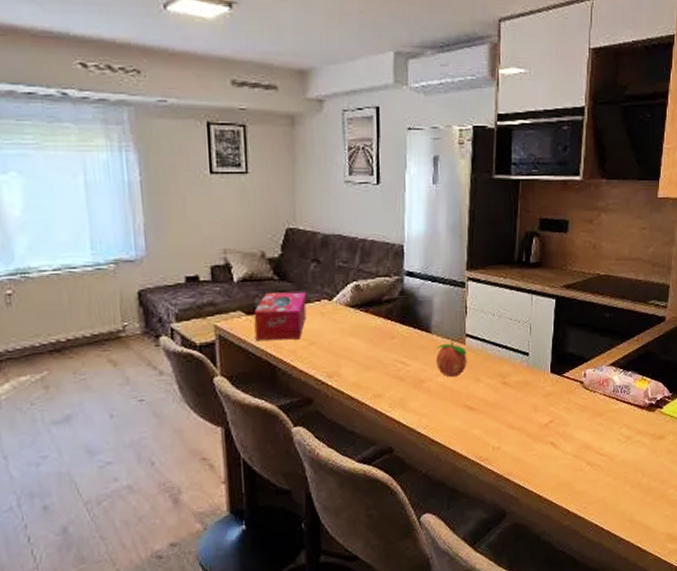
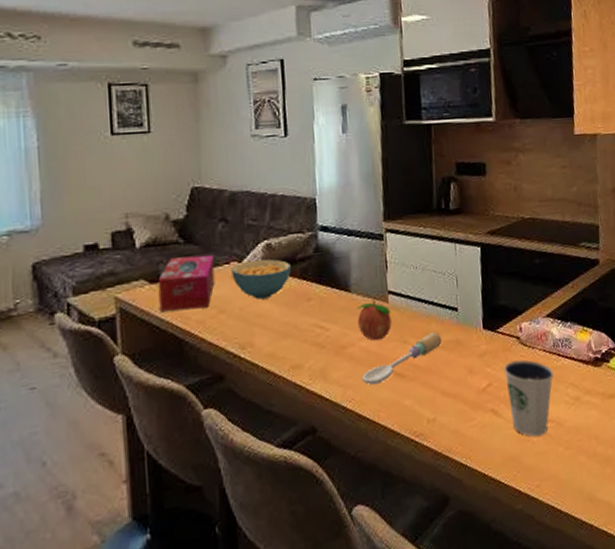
cereal bowl: none [322,298,377,335] -> present [231,259,291,300]
spoon: none [437,372,512,416] -> present [362,331,443,386]
dixie cup: none [565,401,610,467] -> present [503,359,553,437]

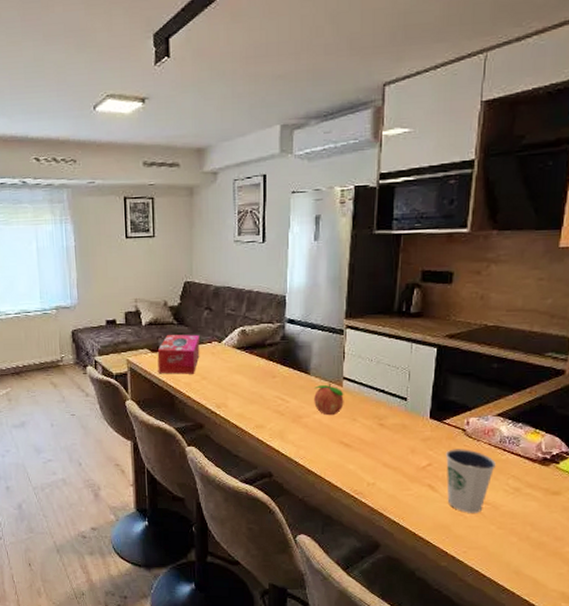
cereal bowl: present [231,259,291,300] -> none [213,341,260,372]
spoon: present [362,331,443,386] -> none [314,414,389,450]

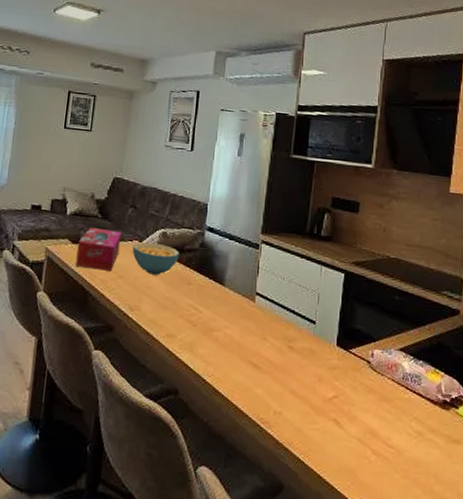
cereal bowl: none [213,341,260,372] -> present [132,242,179,275]
fruit: present [314,383,344,416] -> none [226,296,256,332]
dixie cup: present [445,449,496,513] -> none [351,381,399,457]

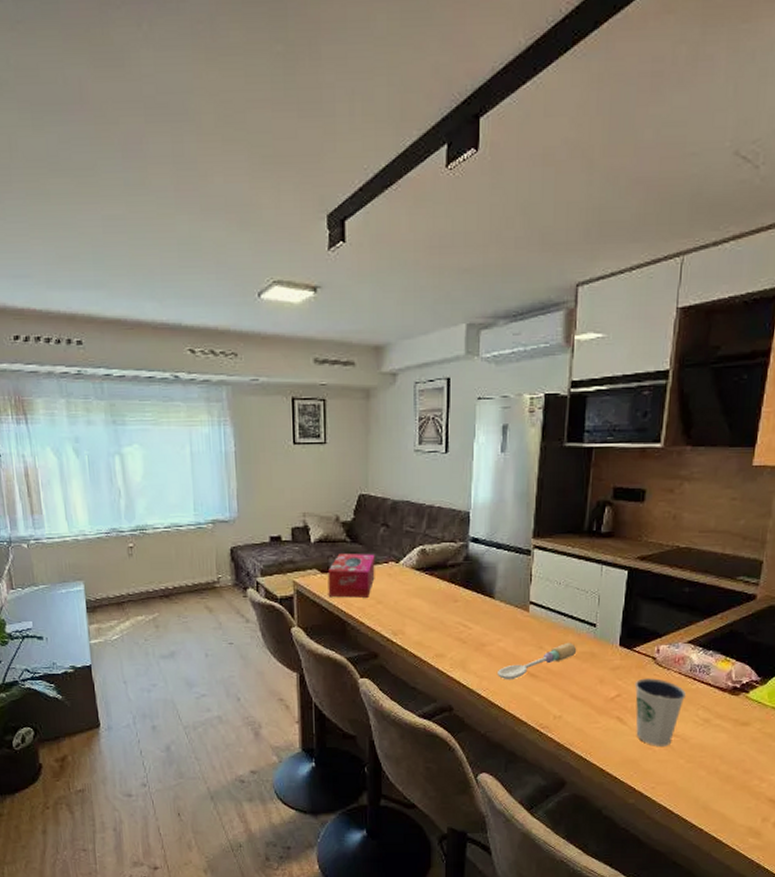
cereal bowl: present [132,242,179,275] -> none [389,562,442,596]
spoon: none [223,336,298,369] -> present [498,642,577,680]
dixie cup: none [351,381,399,457] -> present [634,678,686,746]

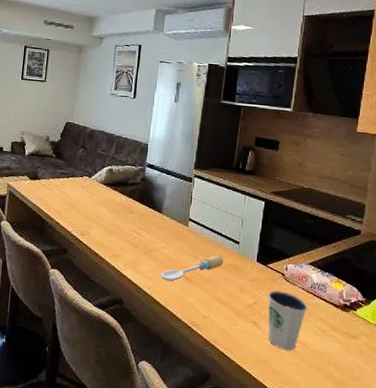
tissue box: present [327,554,375,598] -> none [33,166,73,203]

